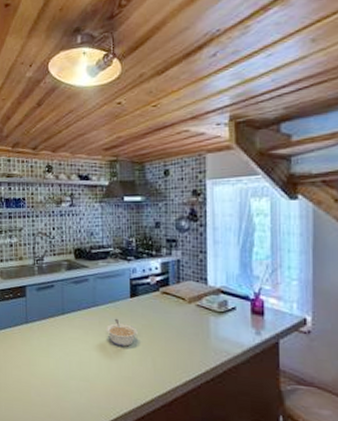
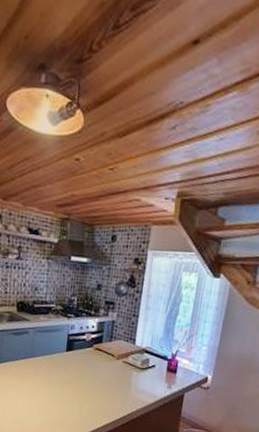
legume: present [105,318,138,347] -> none [40,369,70,394]

